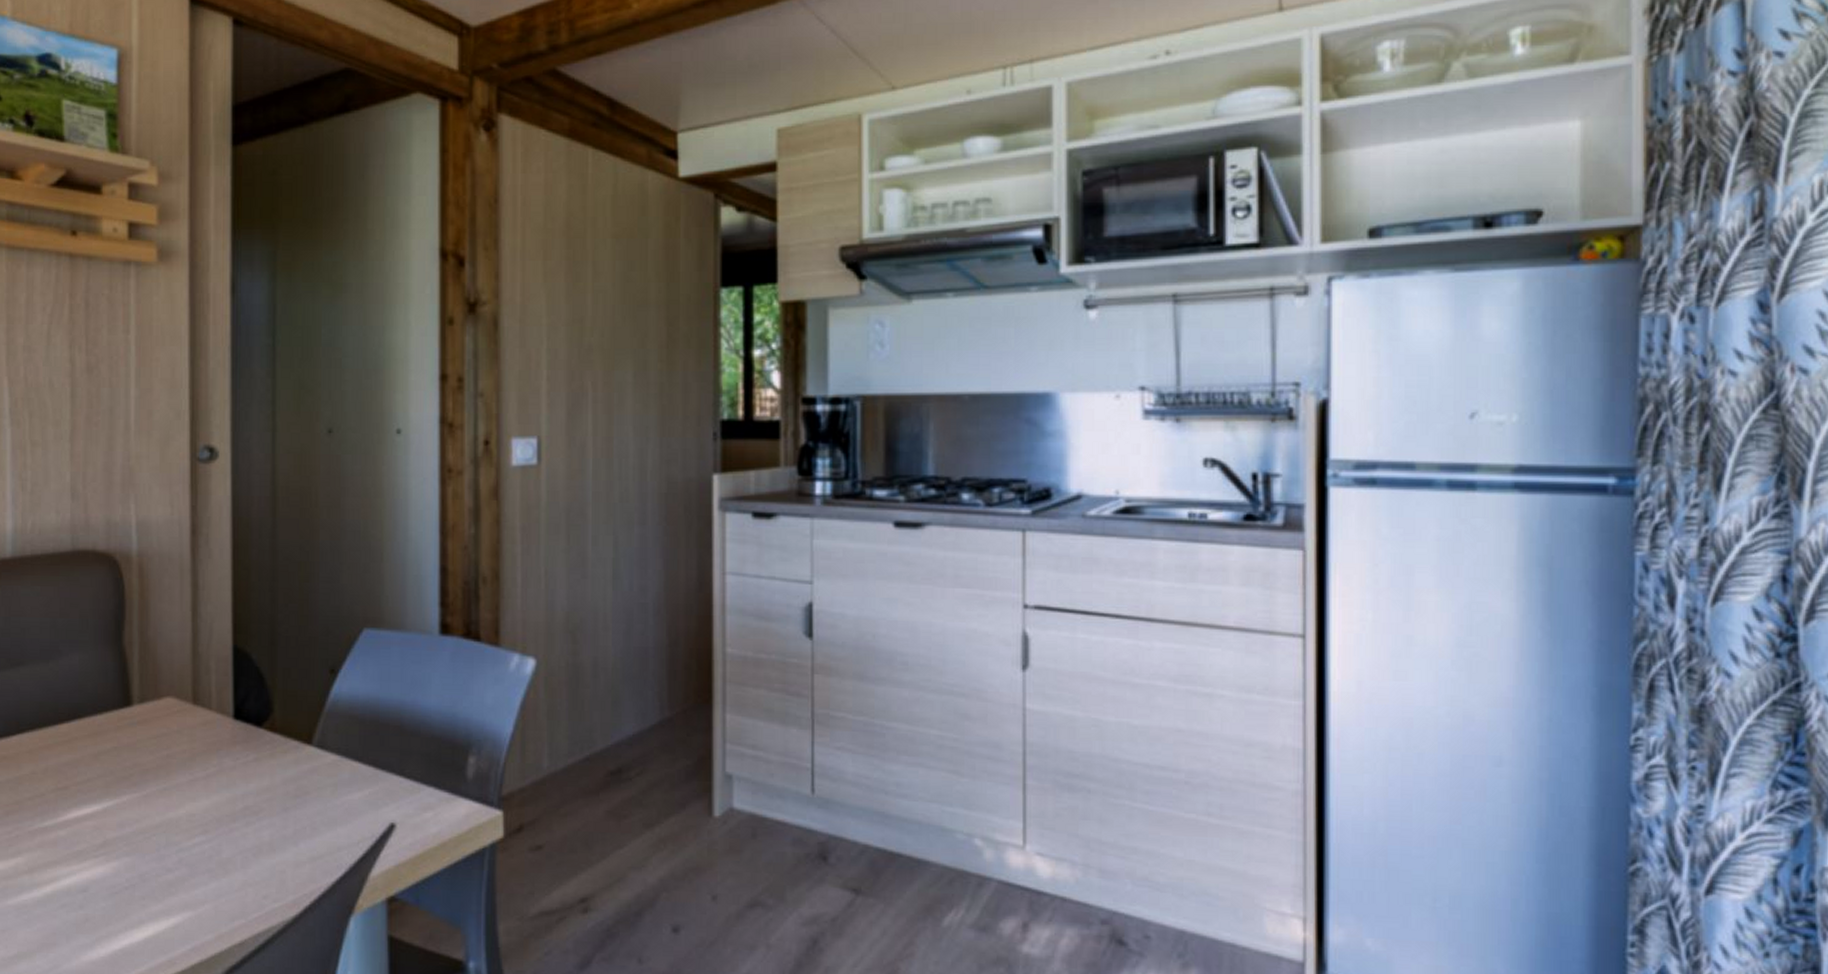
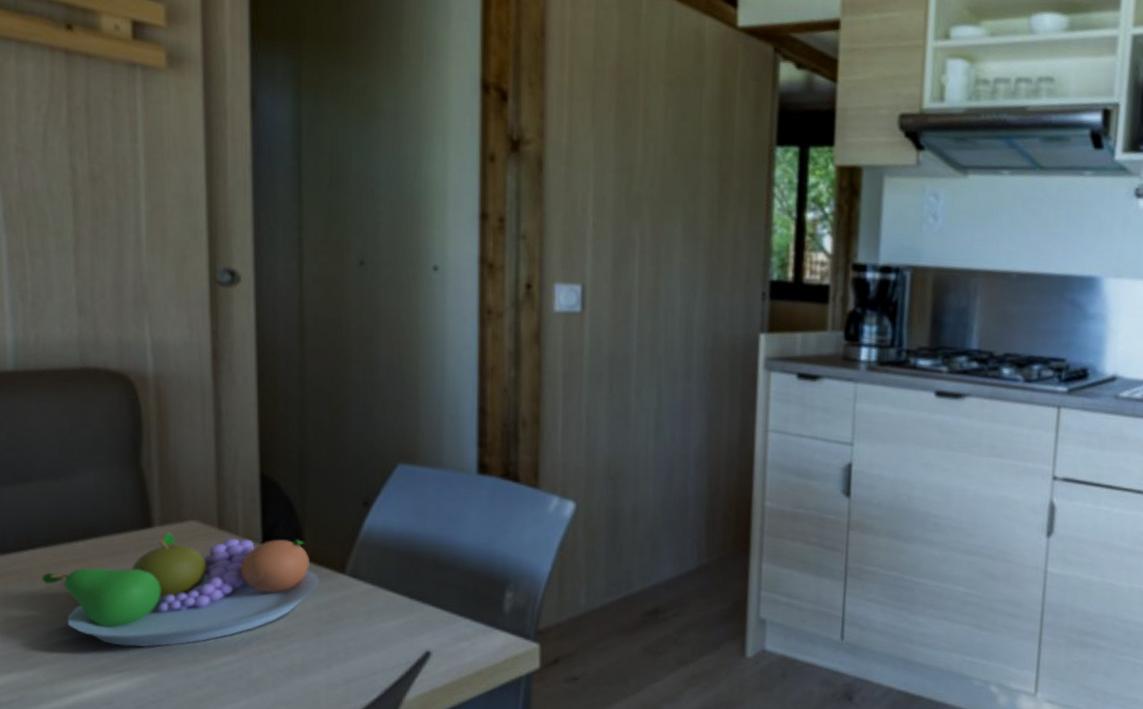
fruit bowl: none [27,709,288,830] -> present [41,531,320,647]

